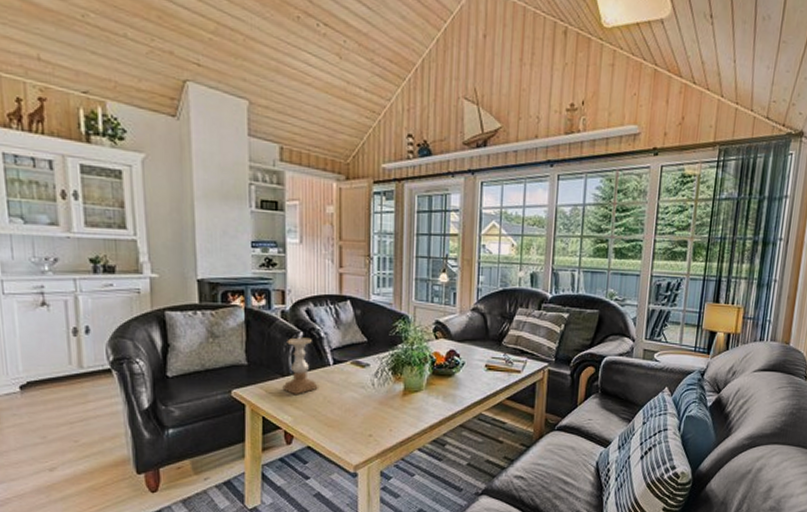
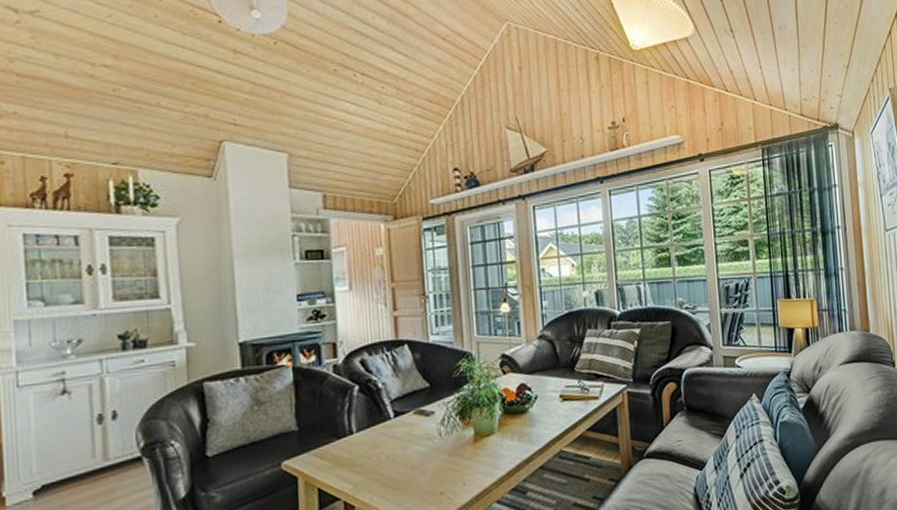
candle holder: present [282,337,318,394] -> none [339,391,379,458]

